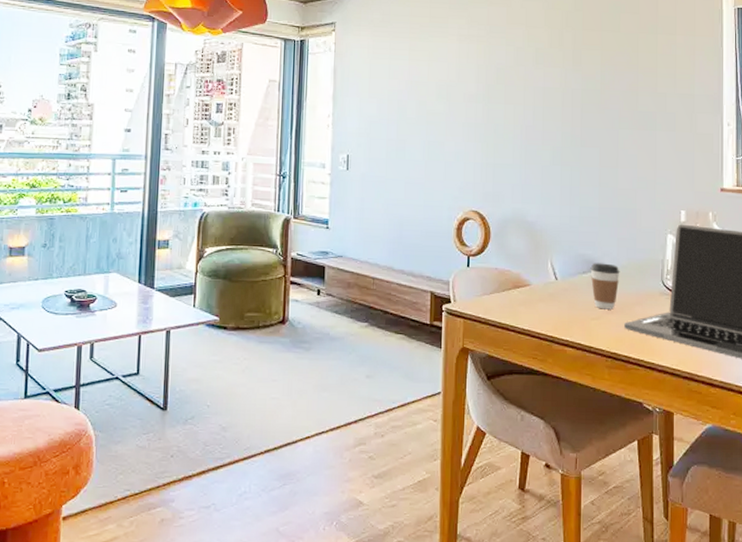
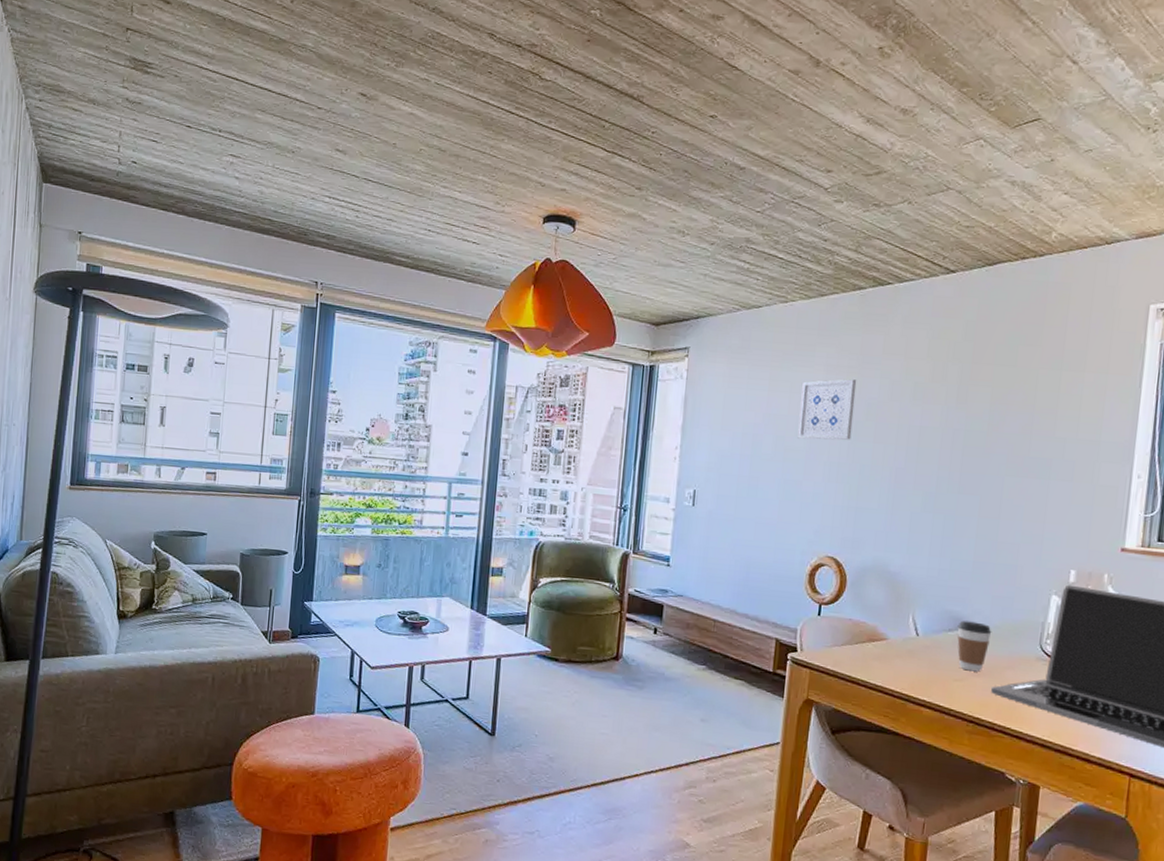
wall art: none [438,47,486,103] -> present [797,379,857,440]

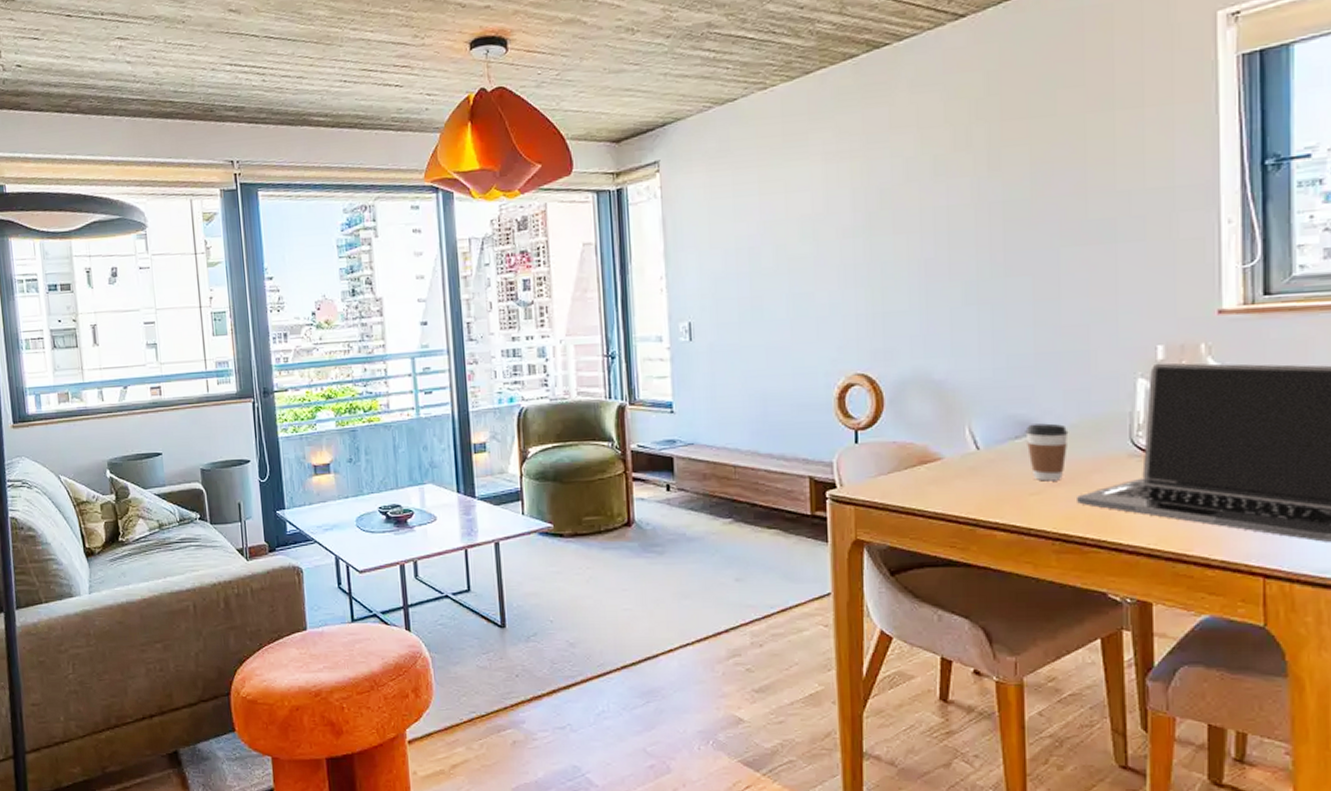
wall art: present [797,379,857,440] -> none [799,164,866,244]

